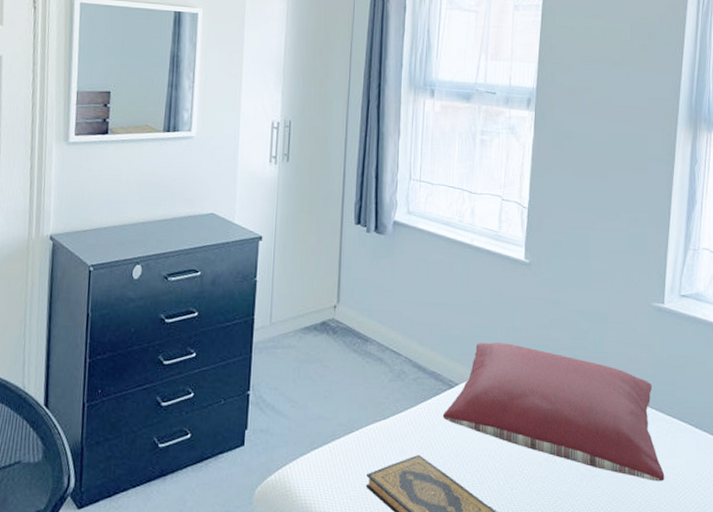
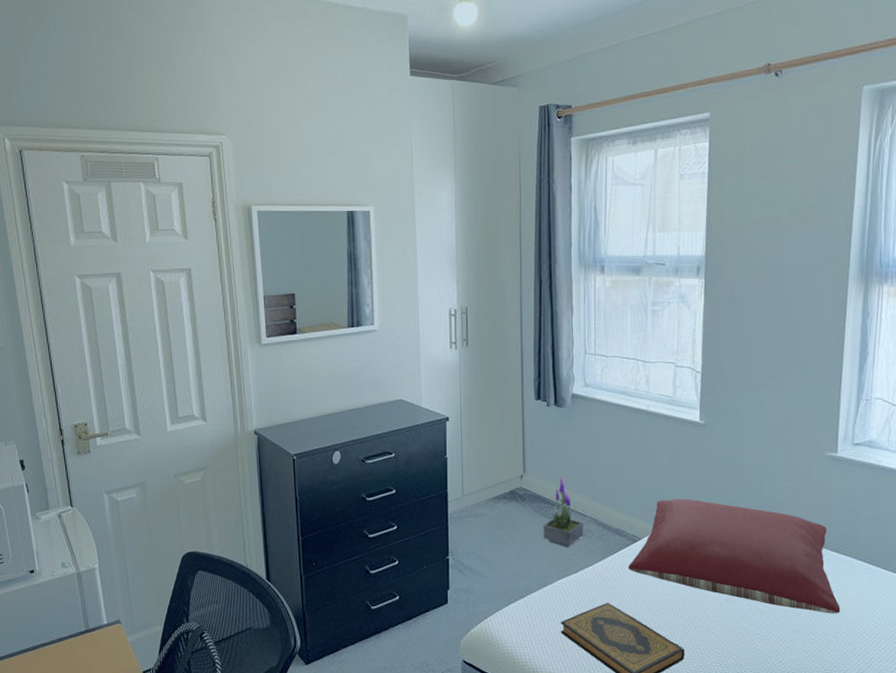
potted plant: none [353,310,398,389] -> present [543,476,584,547]

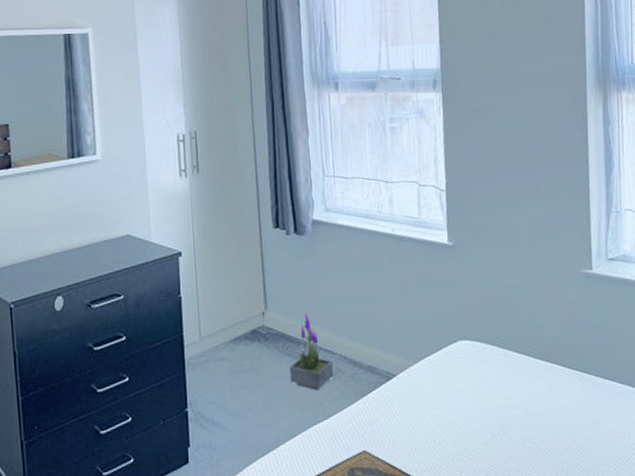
pillow: present [628,499,841,614] -> none [383,328,612,447]

